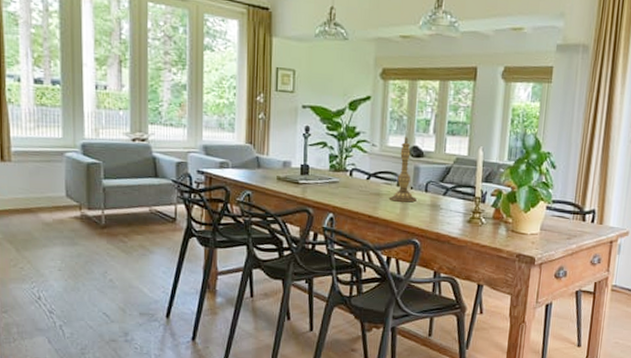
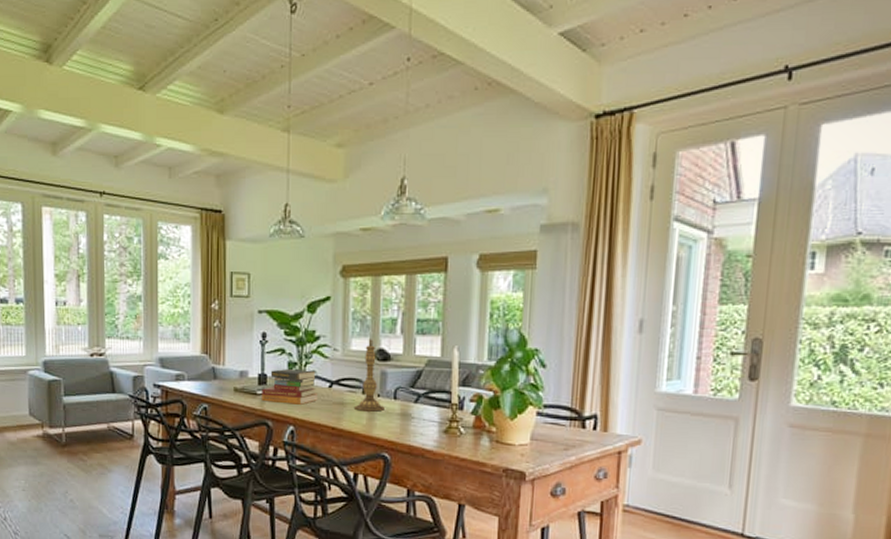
books: none [304,161,357,194] -> present [262,369,319,405]

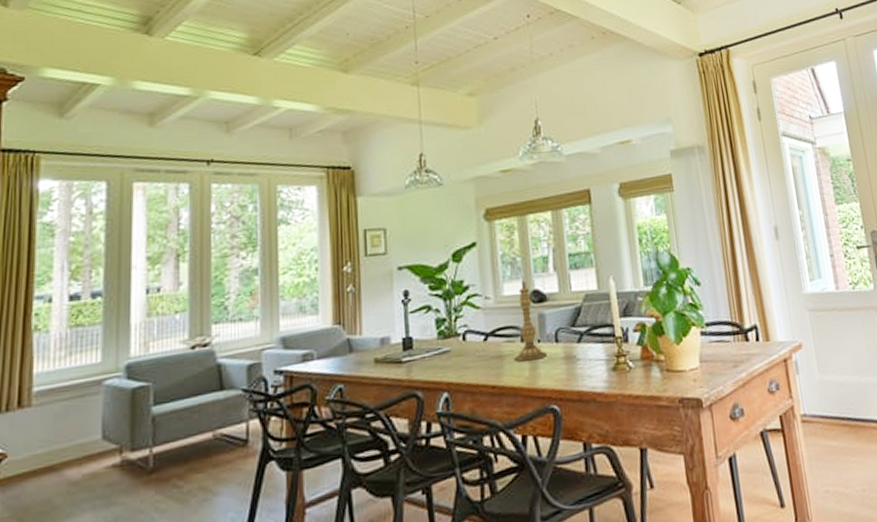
books: present [262,369,319,405] -> none [408,324,474,370]

